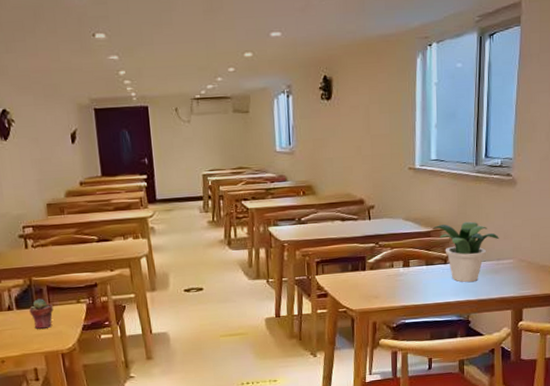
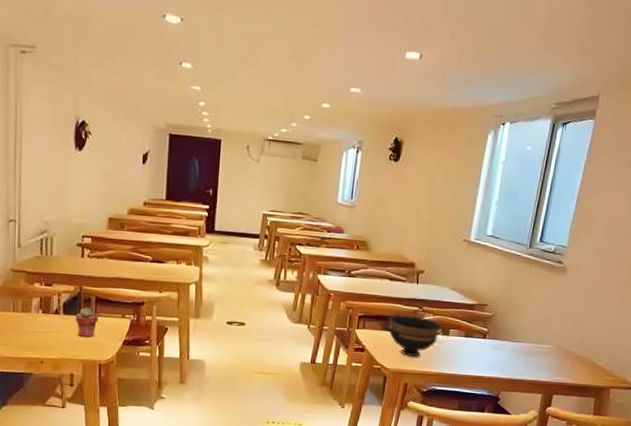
bowl: none [342,252,405,294] -> present [383,314,445,357]
potted plant: present [433,221,499,283] -> none [477,300,541,361]

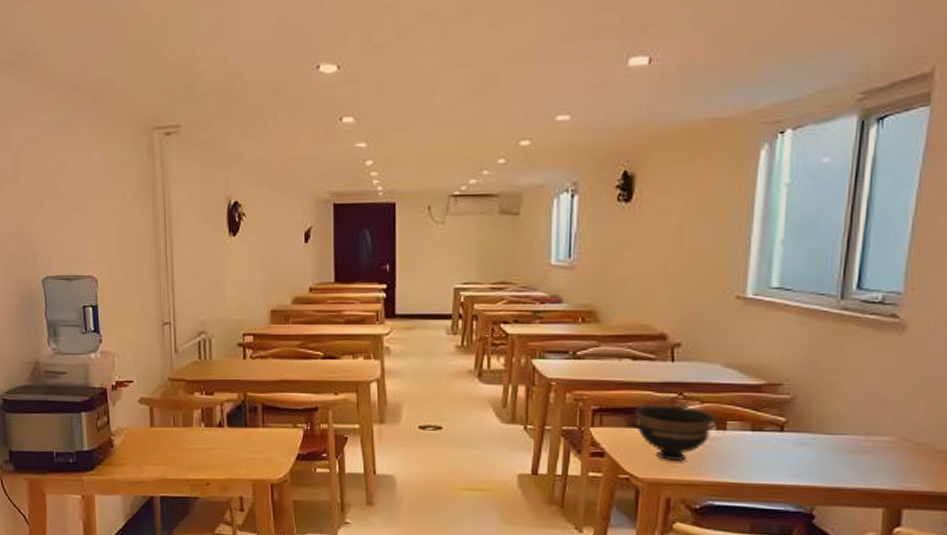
potted succulent: present [75,307,98,337] -> none [241,417,267,452]

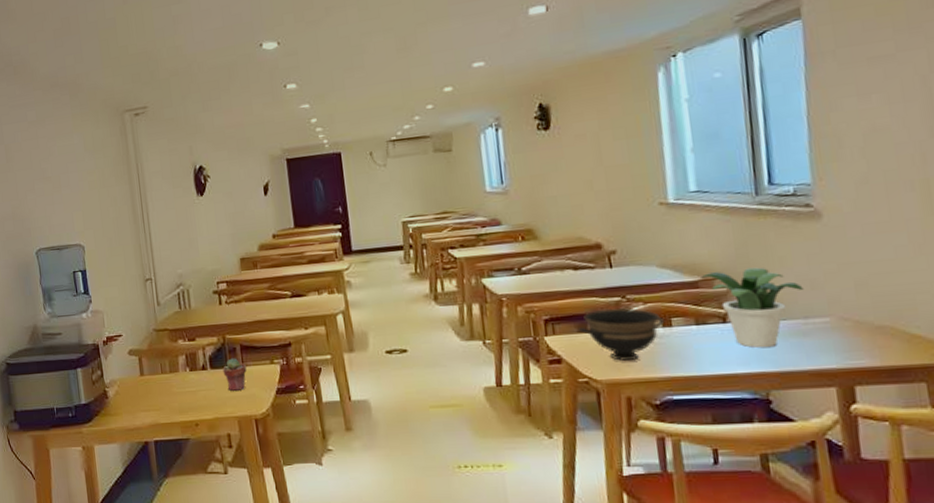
potted succulent: none [241,417,267,452] -> present [223,358,247,391]
potted plant: none [766,376,871,462] -> present [701,267,804,349]

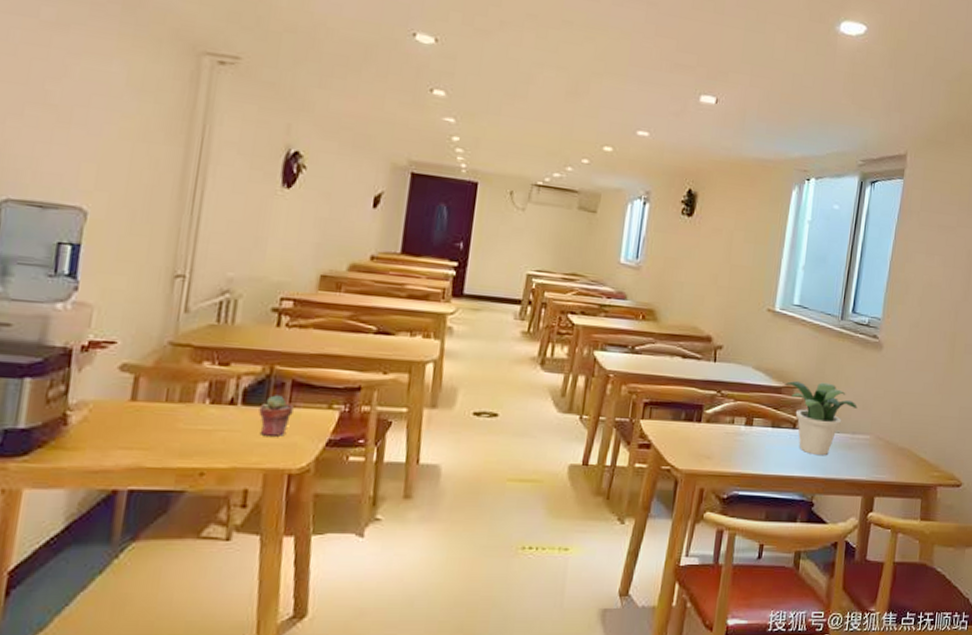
bowl: present [579,308,665,361] -> none [673,399,748,453]

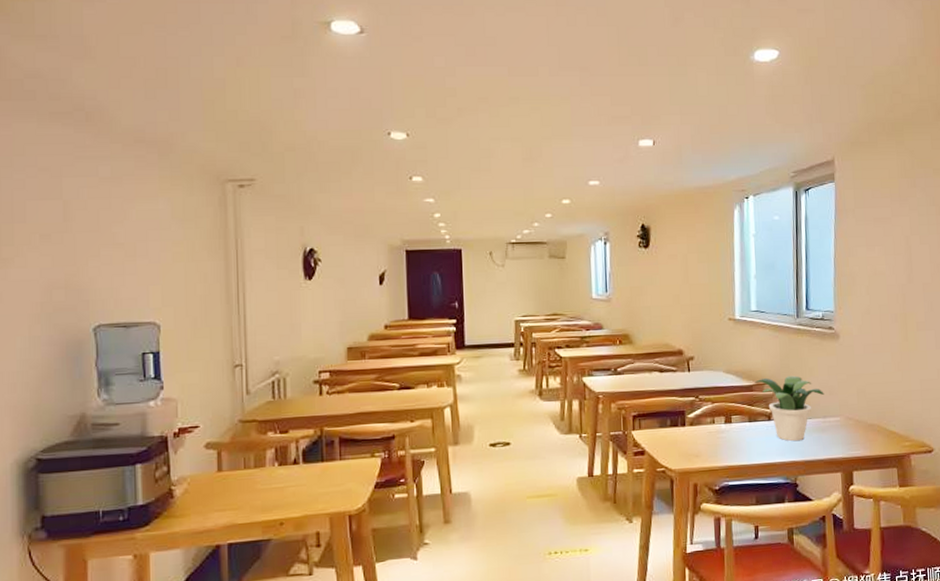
potted succulent: present [258,395,294,437] -> none [317,451,344,486]

